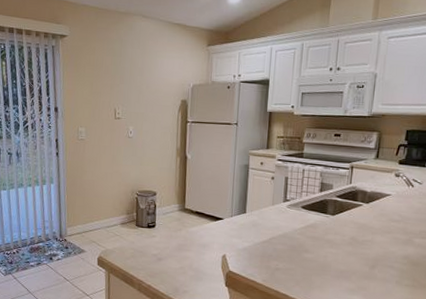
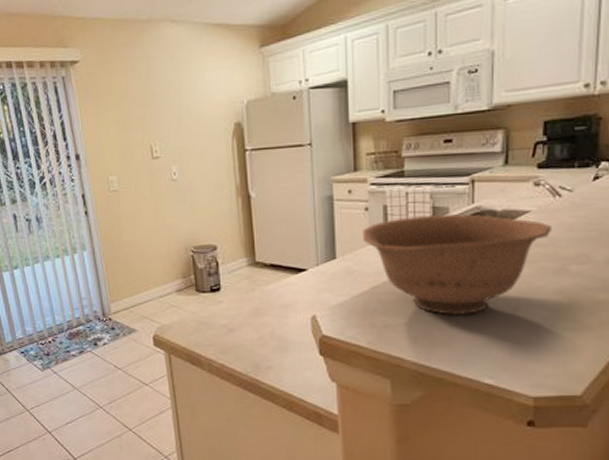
bowl: none [268,188,406,267] -> present [363,214,553,315]

